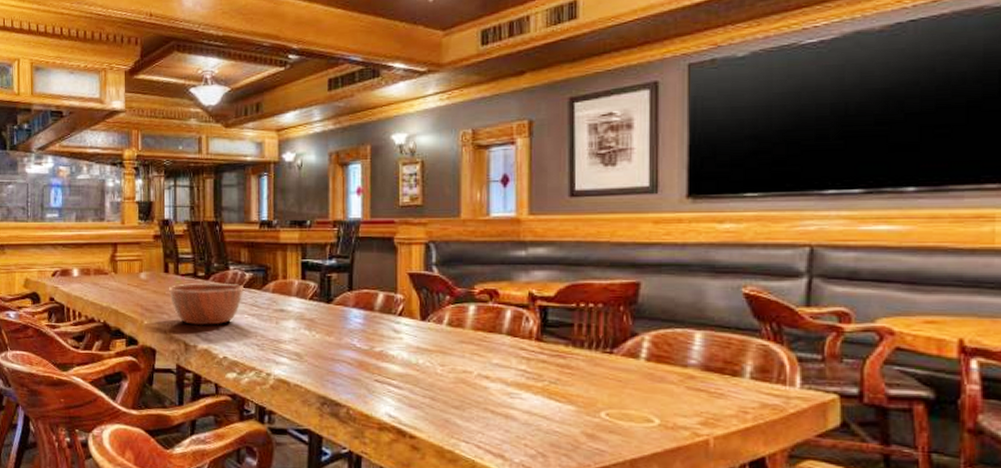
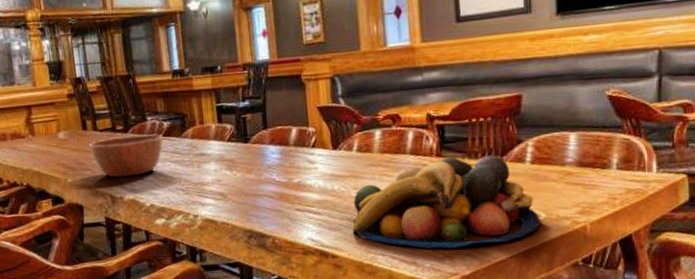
fruit bowl: none [434,343,654,447] -> present [351,155,541,249]

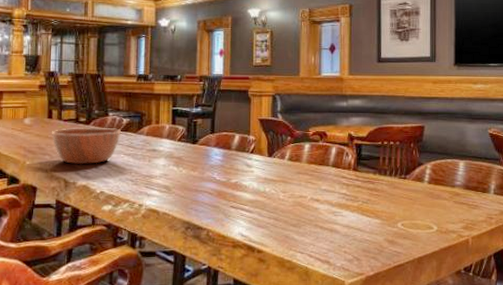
fruit bowl: present [351,155,541,249] -> none [277,172,433,252]

